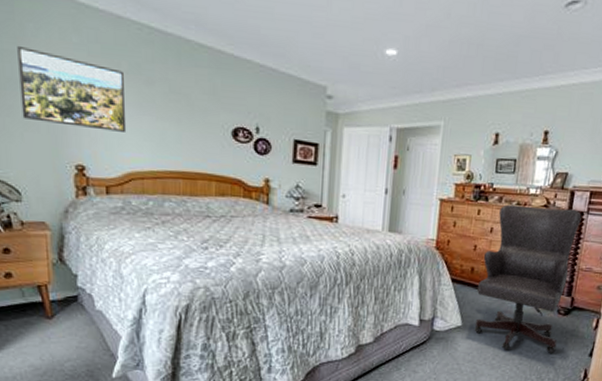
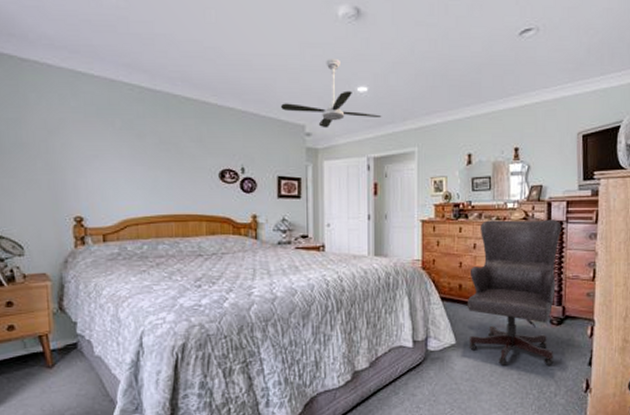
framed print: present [17,45,127,132] -> none [21,113,121,183]
ceiling fan: none [303,13,410,92] -> present [281,58,382,128]

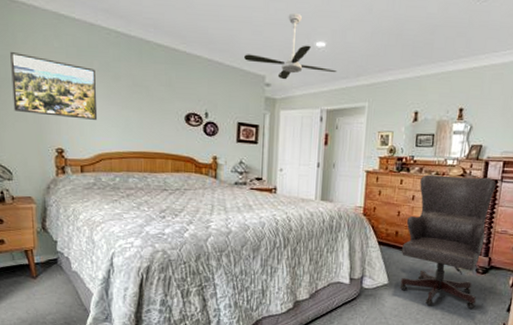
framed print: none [21,113,121,183] -> present [10,51,98,120]

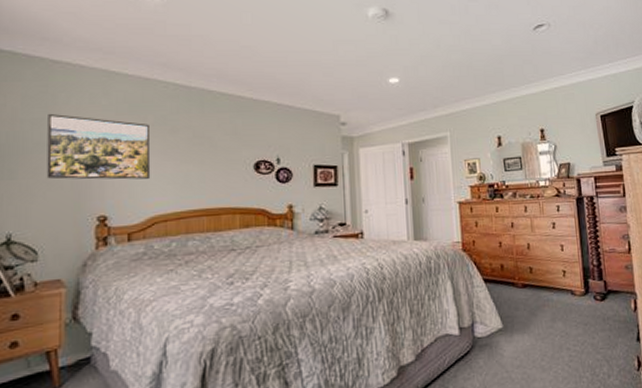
ceiling fan: present [244,12,337,80] -> none [316,53,414,118]
chair: present [399,174,496,310] -> none [510,195,603,348]

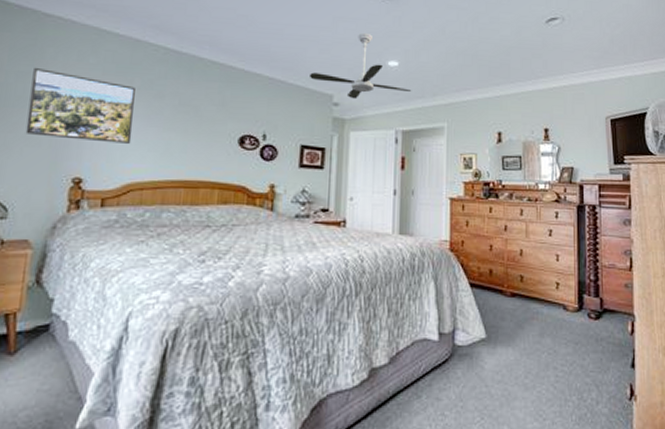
ceiling fan: none [316,53,414,118] -> present [310,32,412,100]

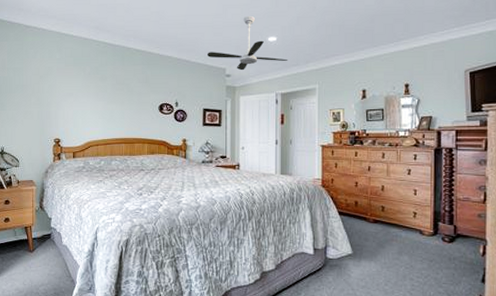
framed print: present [25,67,135,144] -> none [23,64,88,114]

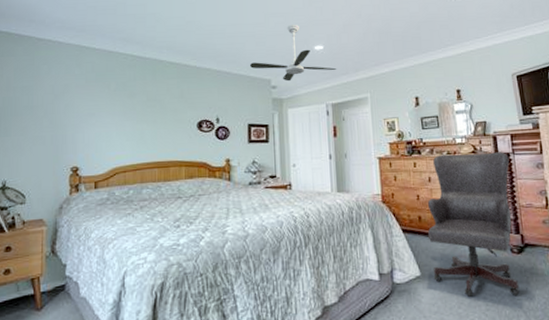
chair: none [363,146,451,280] -> present [427,152,520,297]

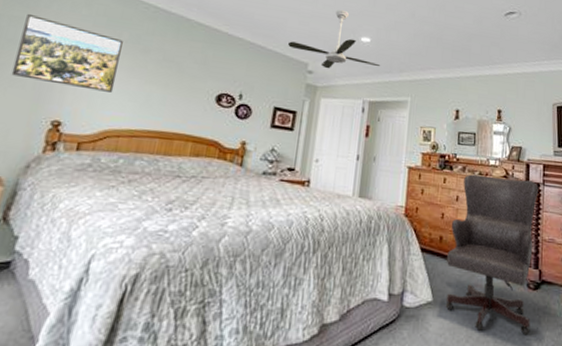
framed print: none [32,82,113,137] -> present [11,13,123,93]

